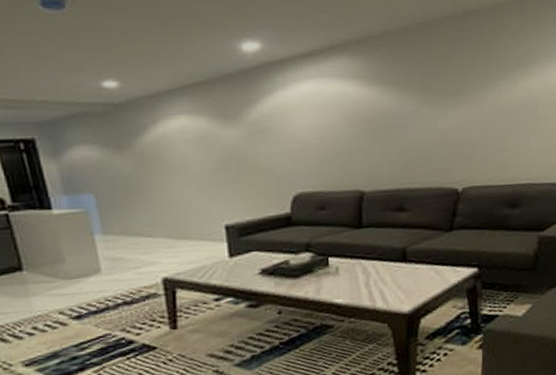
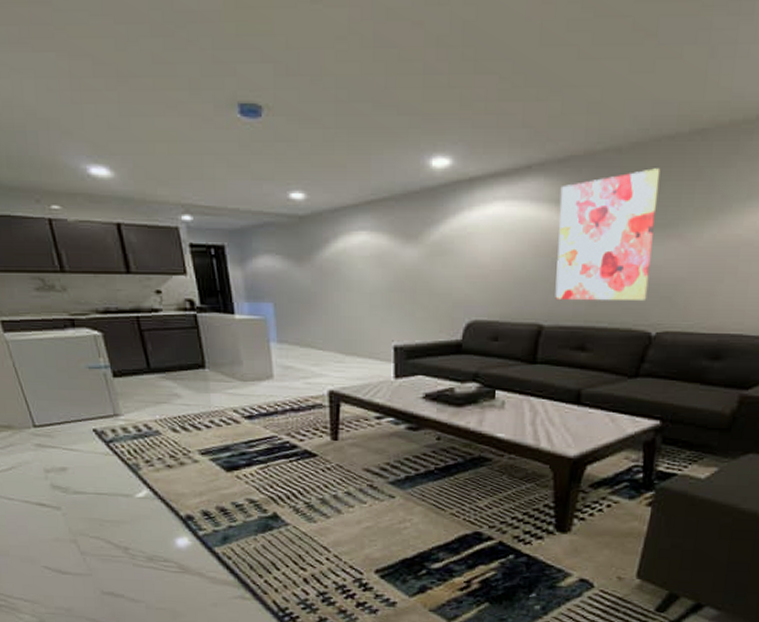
wall art: none [363,44,450,167] -> present [555,168,661,301]

